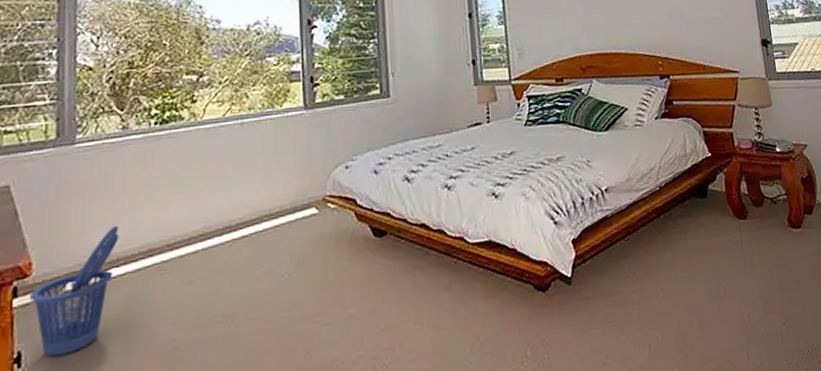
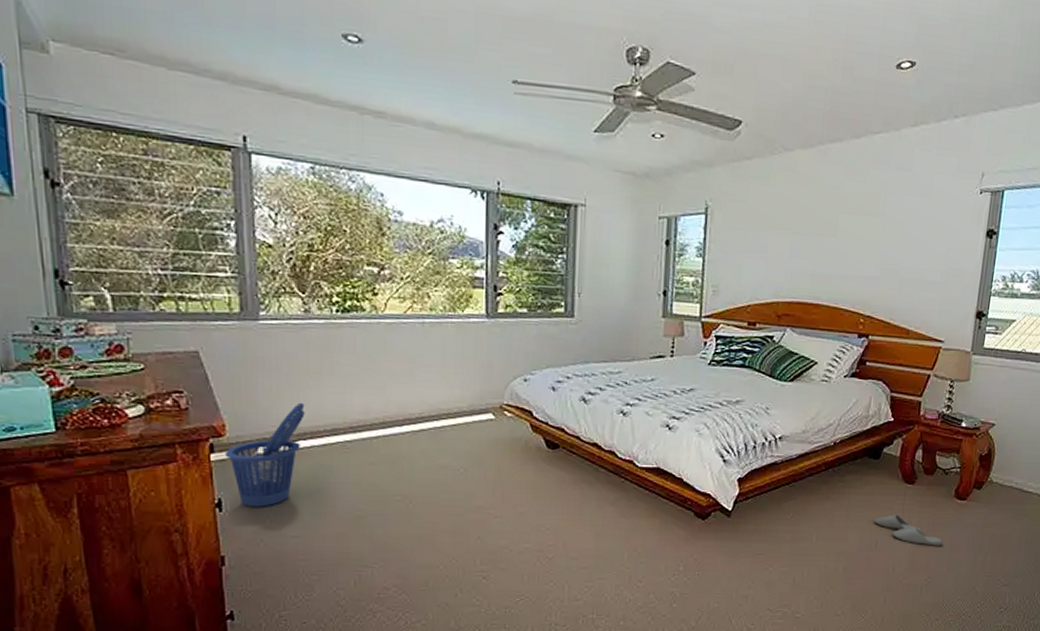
slippers: none [716,254,790,285] -> present [874,514,943,546]

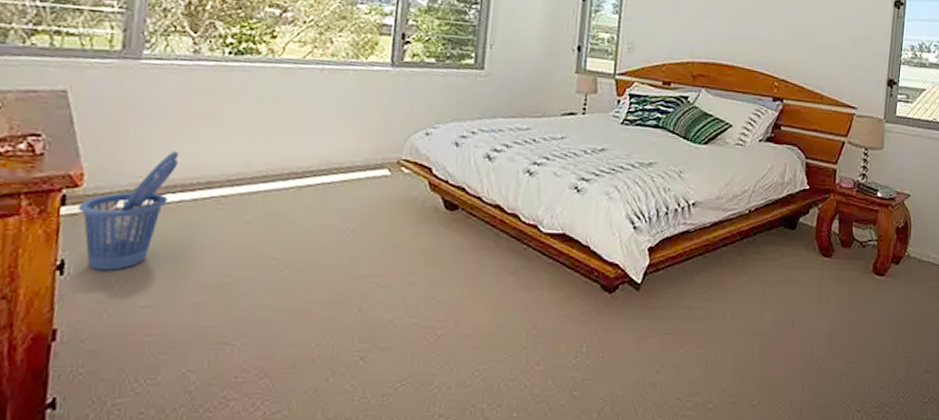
slippers: present [874,514,943,546] -> none [790,290,862,327]

